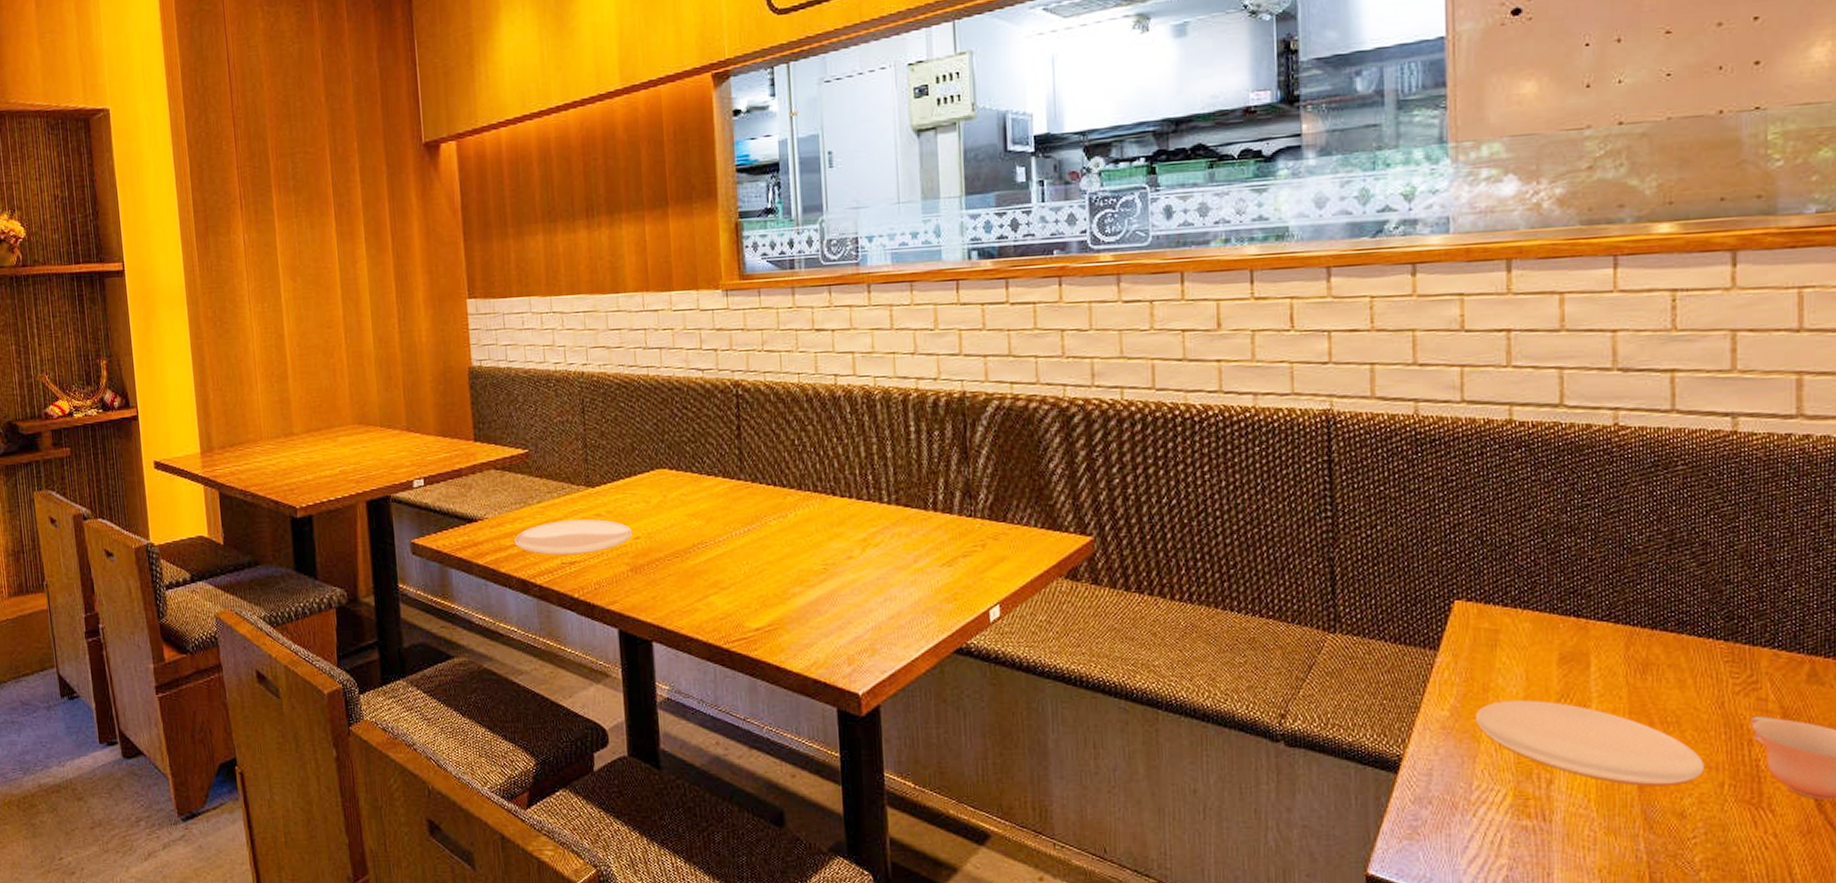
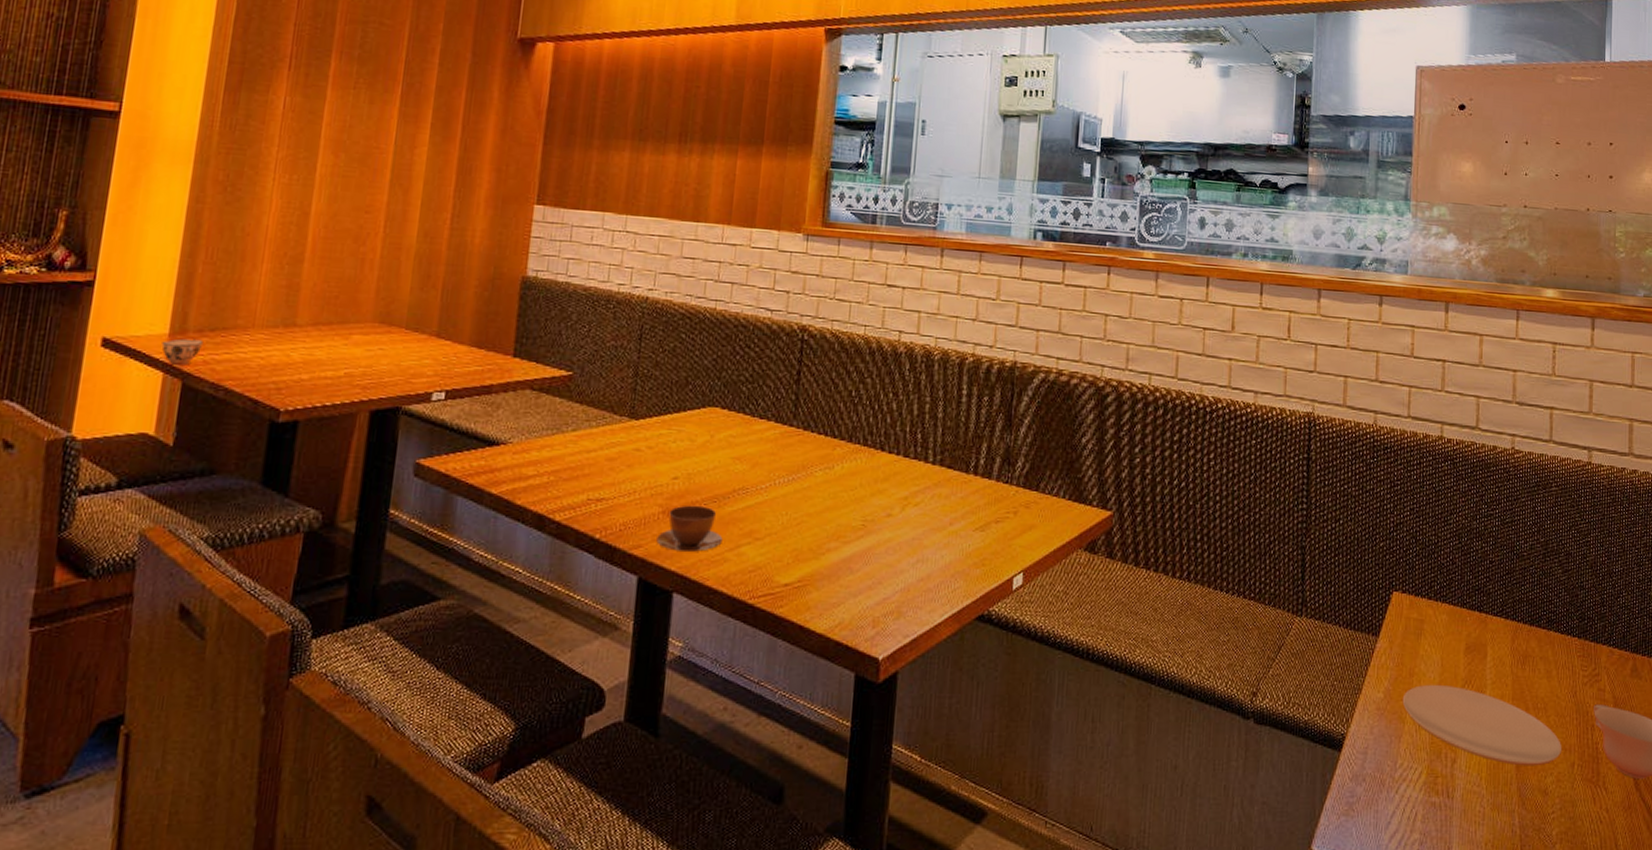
teacup: none [197,454,228,478] -> present [161,338,204,365]
plate: present [513,519,633,556] -> none [537,452,672,492]
teacup: none [629,561,690,604] -> present [656,505,723,552]

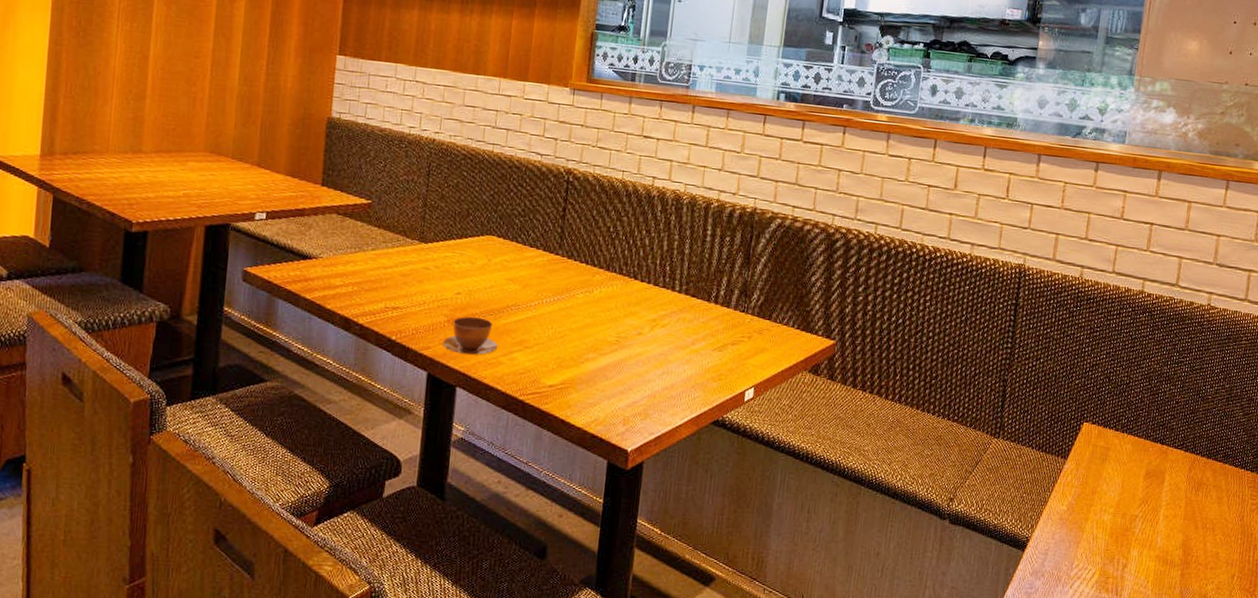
teacup: present [161,338,204,365] -> none [35,159,69,182]
plate: present [1402,685,1561,766] -> none [1083,502,1225,575]

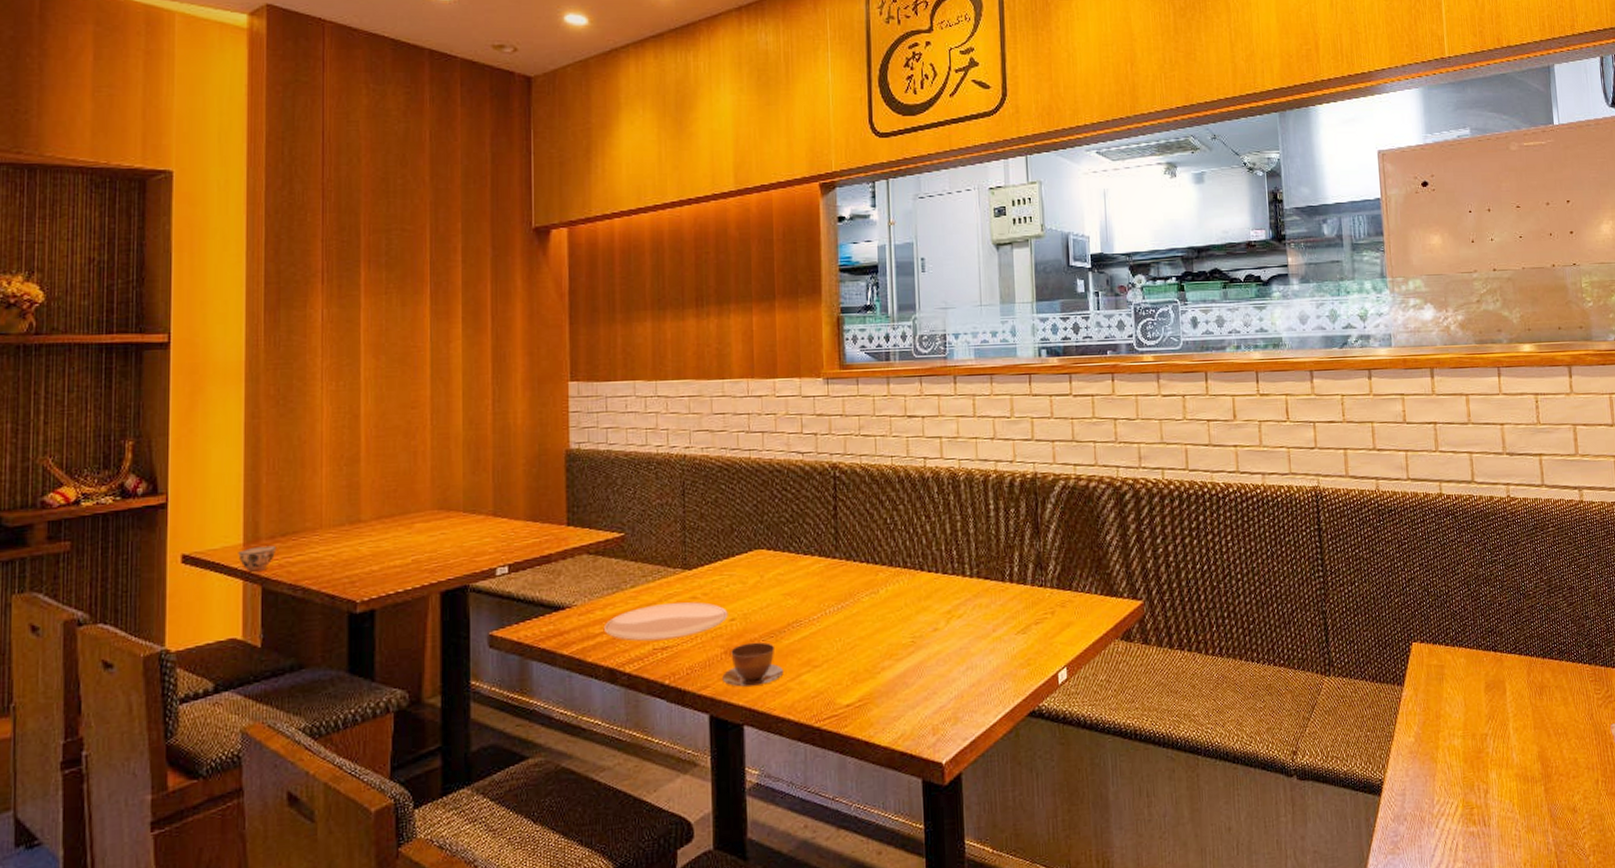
teacup: none [35,159,69,182] -> present [238,545,277,572]
plate: none [343,268,455,302] -> present [603,602,728,642]

